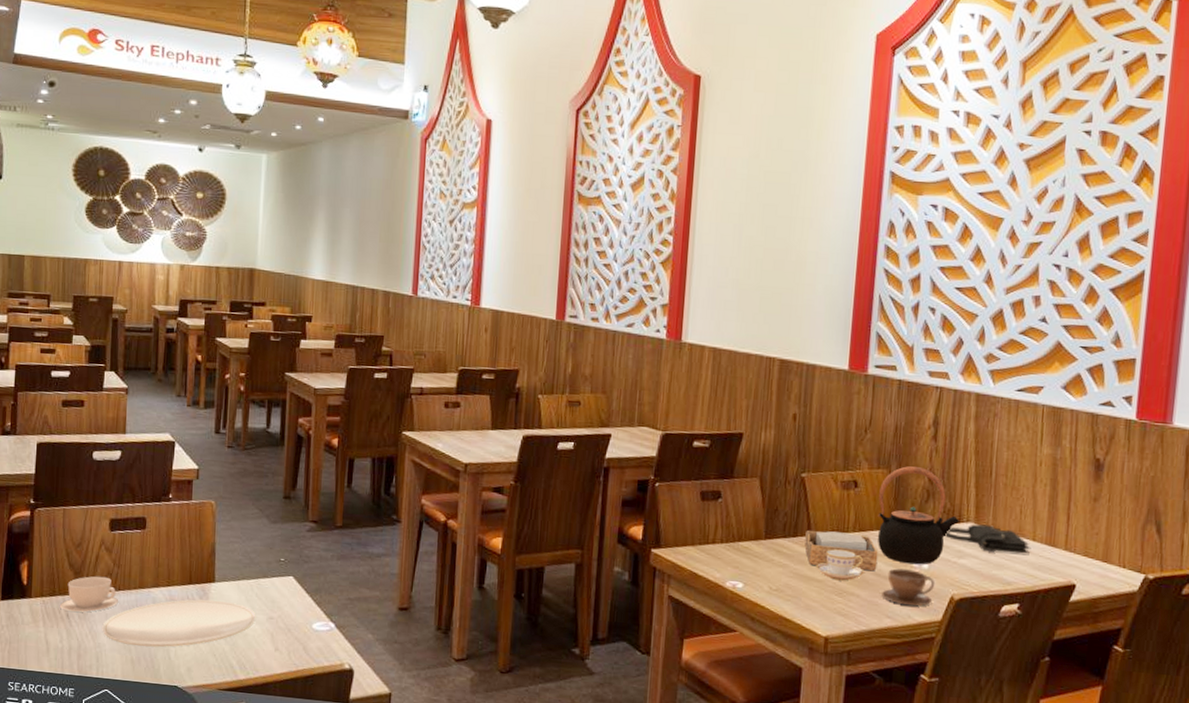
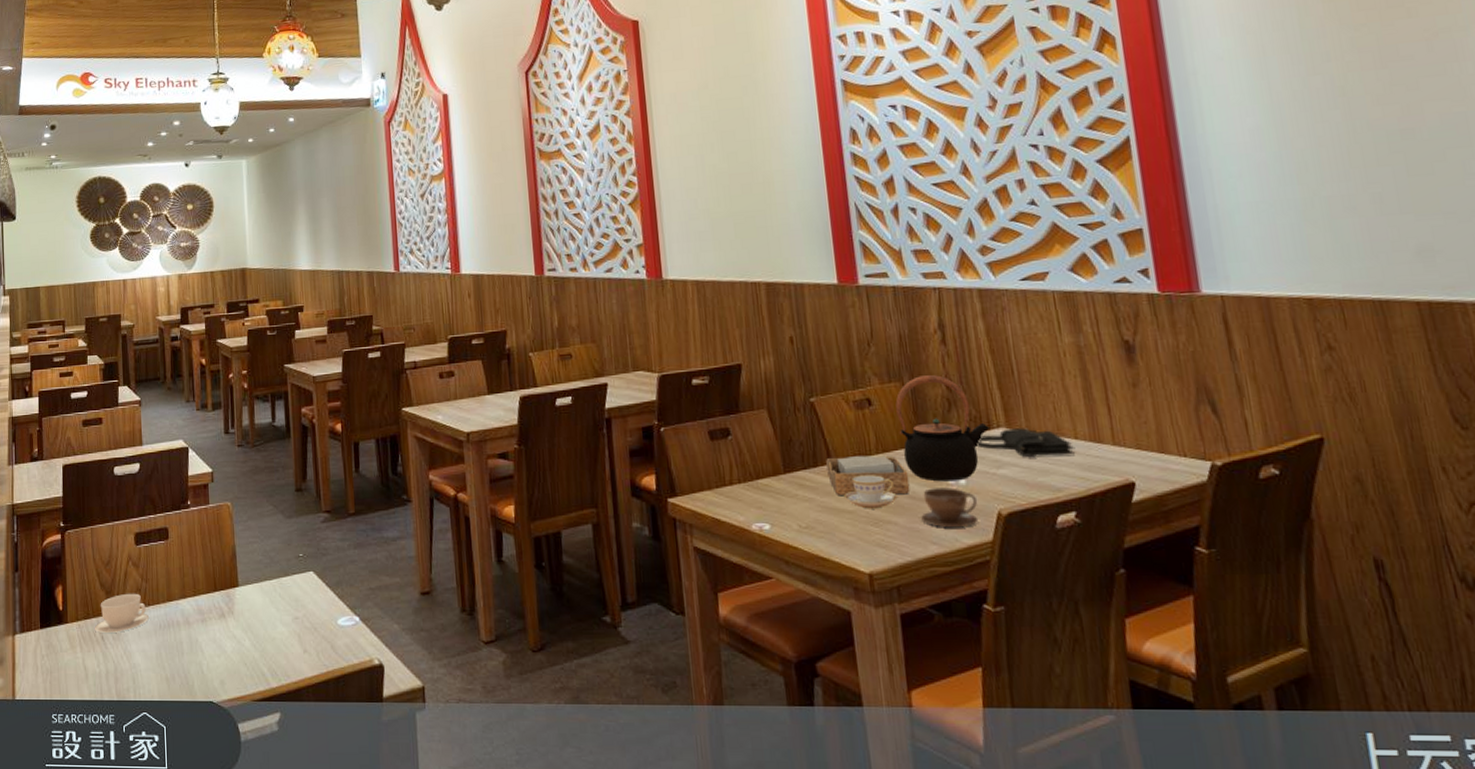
plate: present [102,599,256,648] -> none [136,605,282,662]

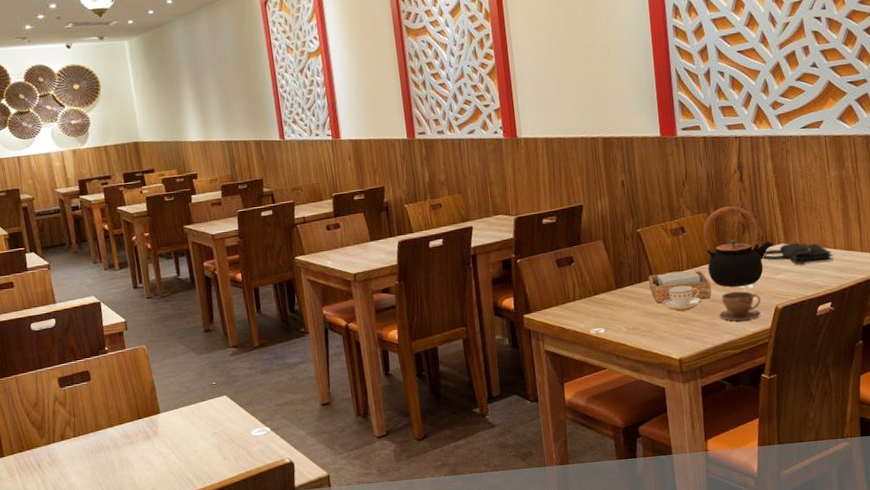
teacup: present [94,593,150,633] -> none [30,427,81,462]

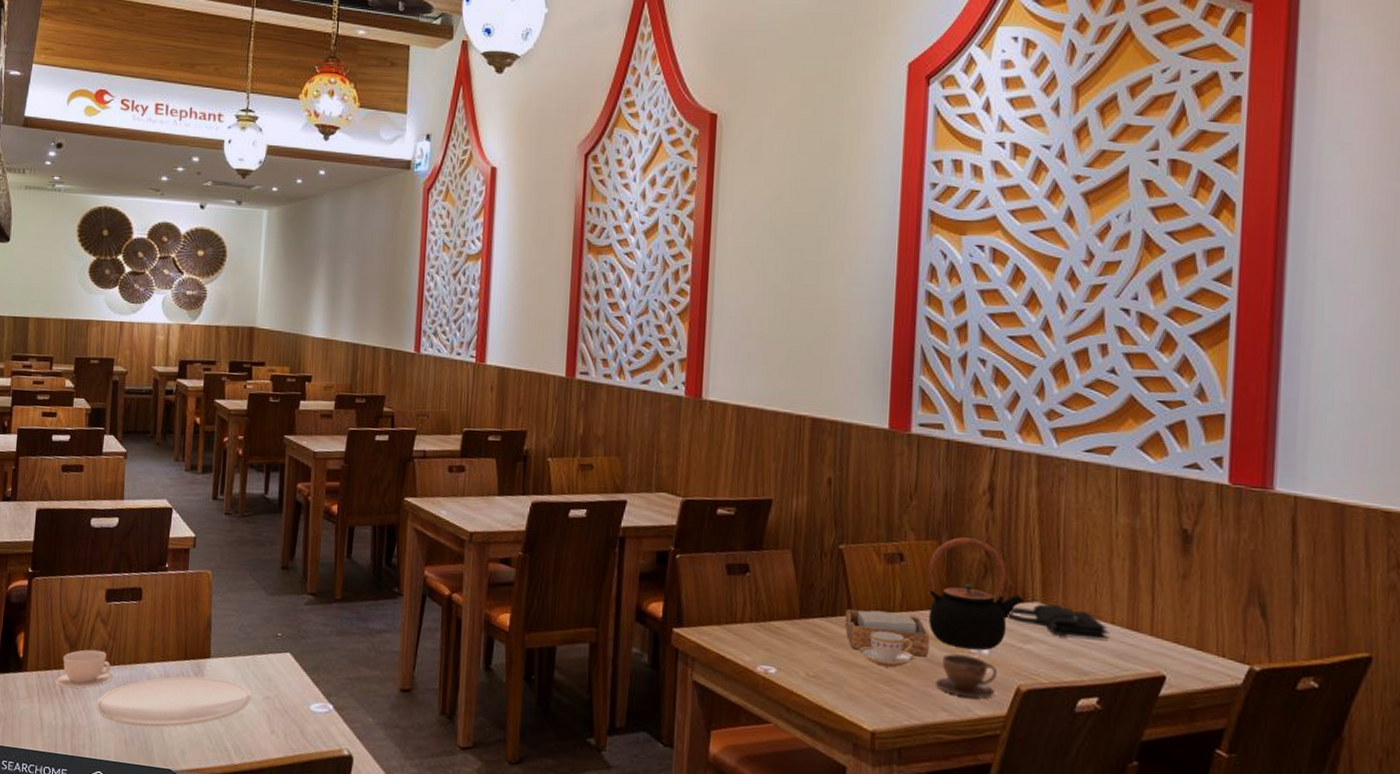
teacup: none [30,427,81,462] -> present [54,649,114,688]
plate: none [71,427,202,480] -> present [96,676,252,727]

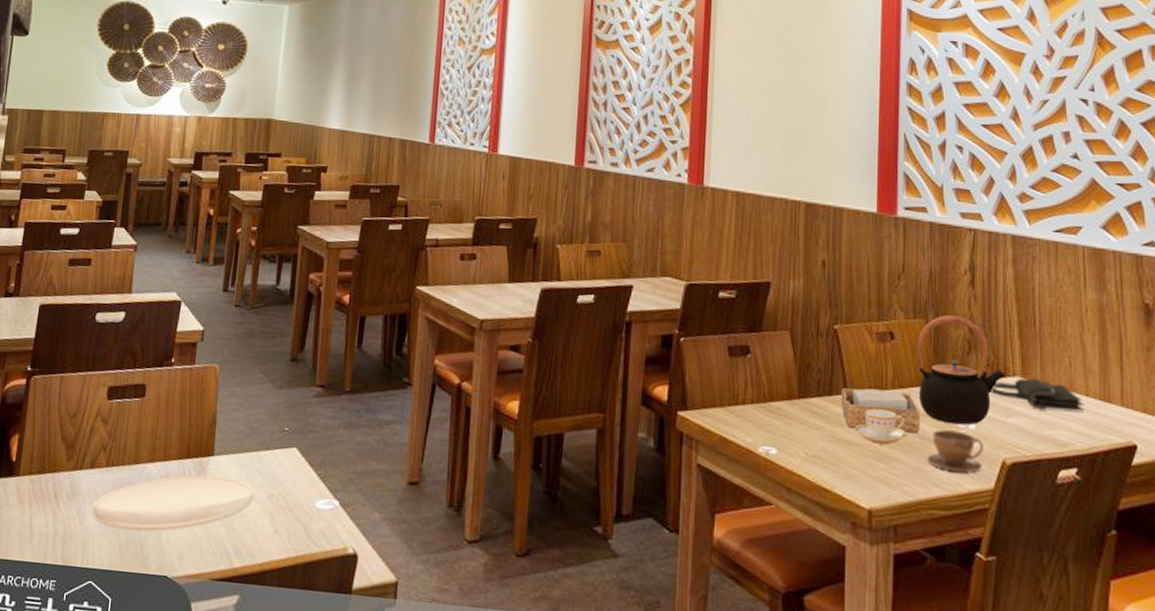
teacup: present [54,649,114,688] -> none [47,450,112,492]

